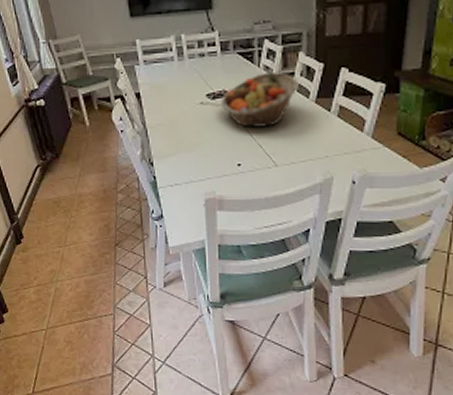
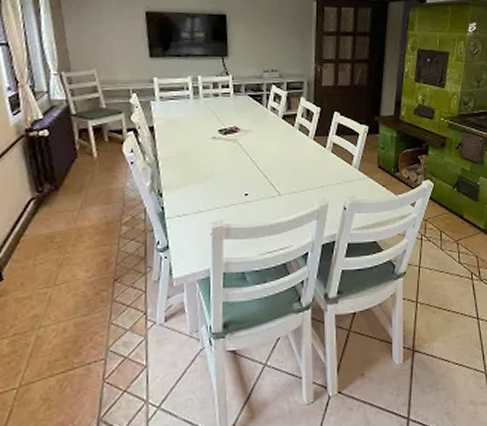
fruit basket: present [221,71,298,127] -> none [232,112,300,160]

